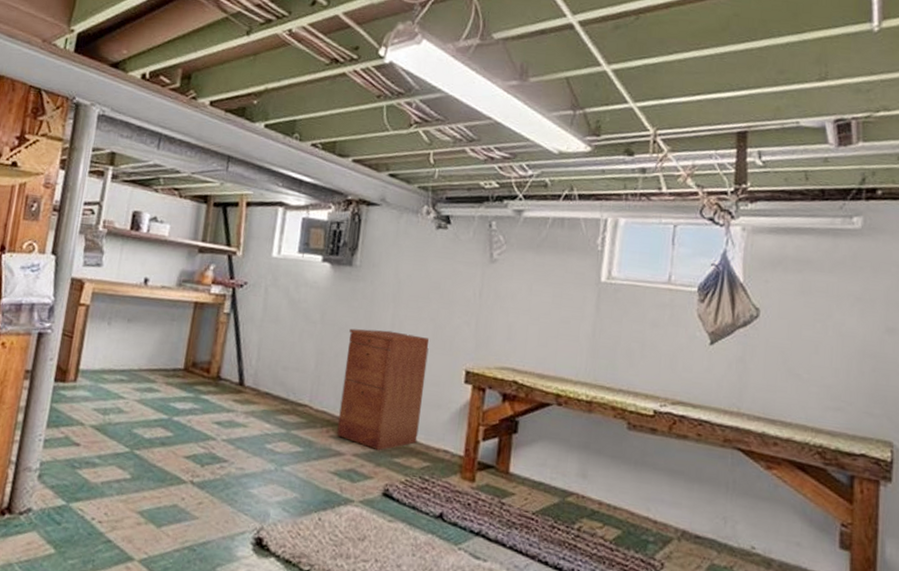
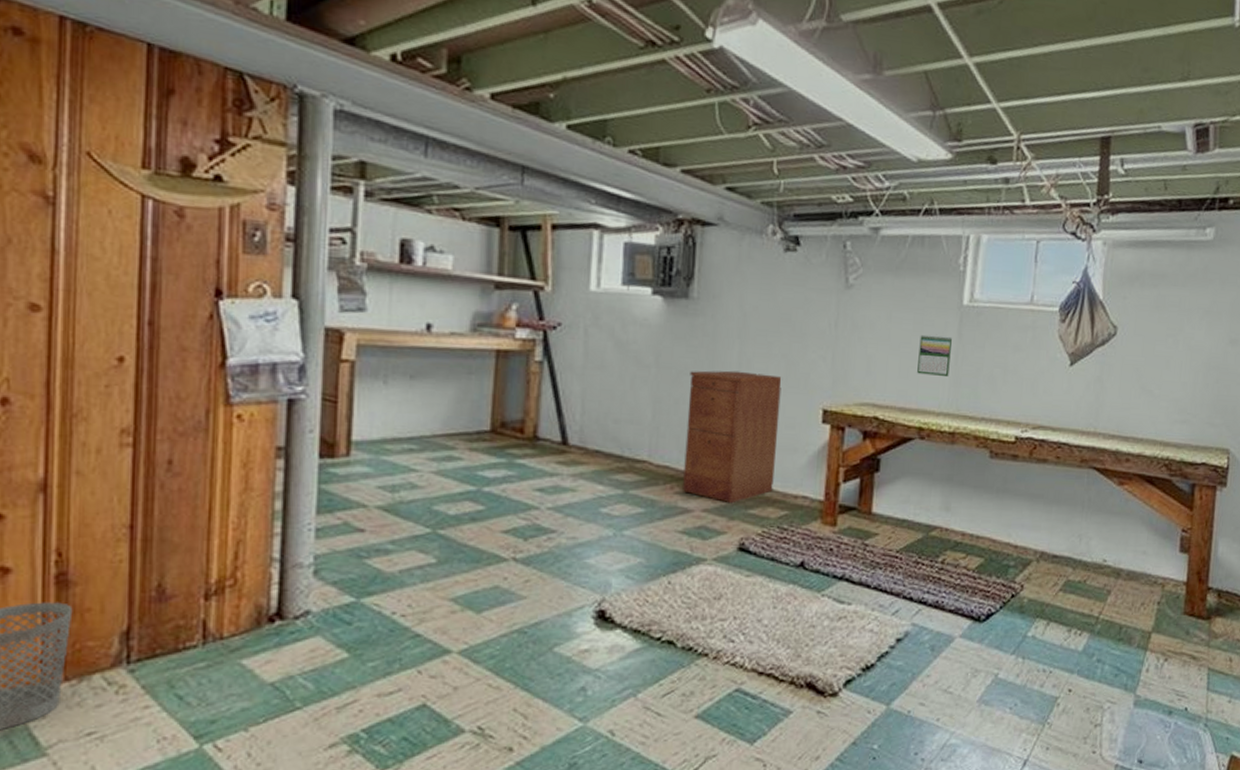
calendar: none [556,307,591,348] -> present [917,334,953,378]

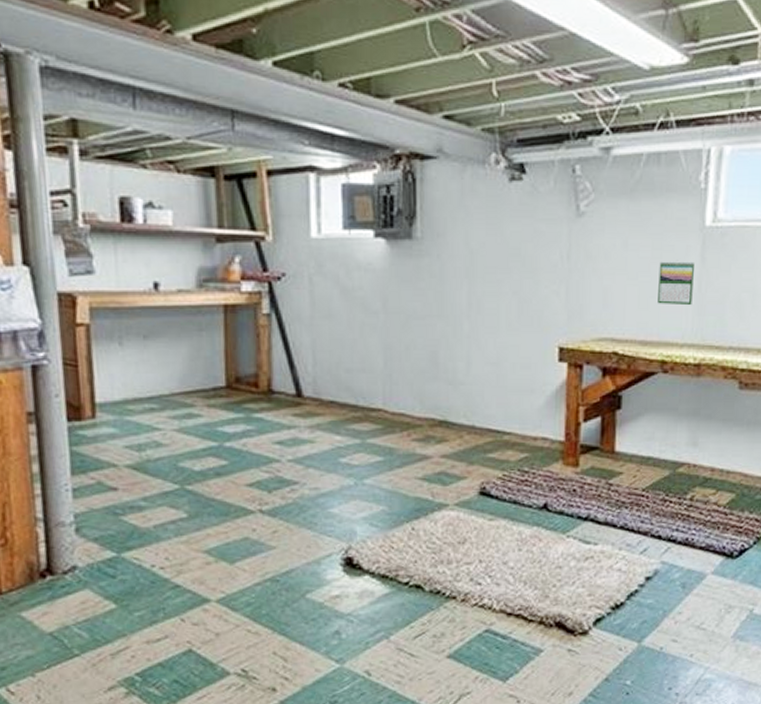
filing cabinet: present [683,370,781,504] -> none [419,312,514,448]

